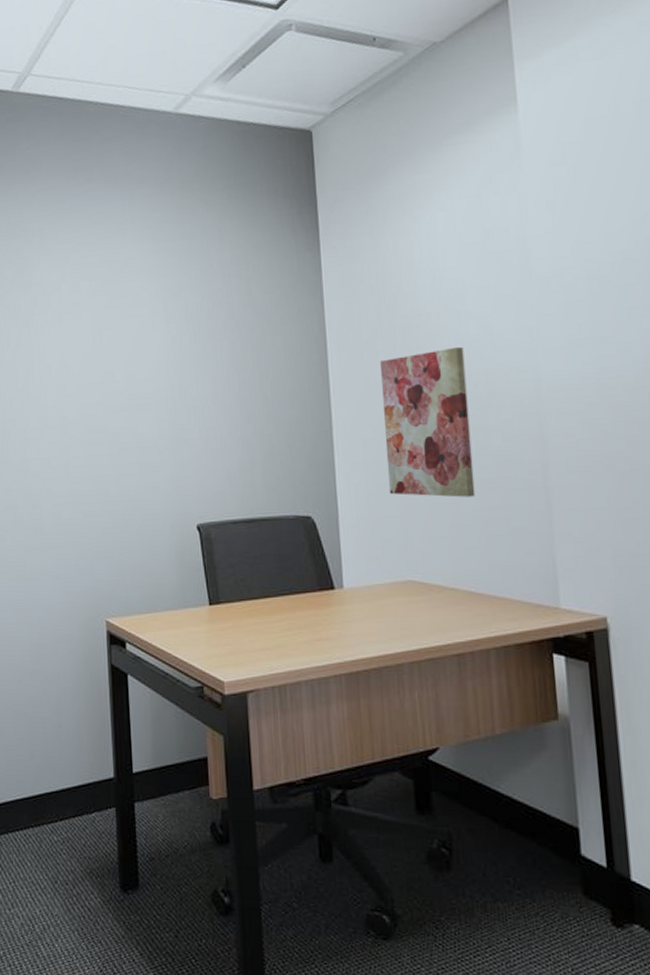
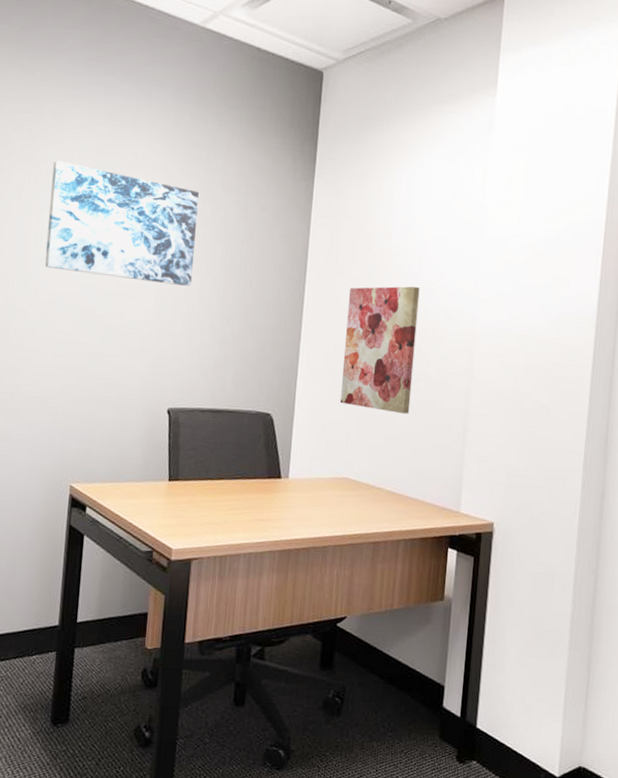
wall art: none [45,280,203,392] -> present [44,160,199,286]

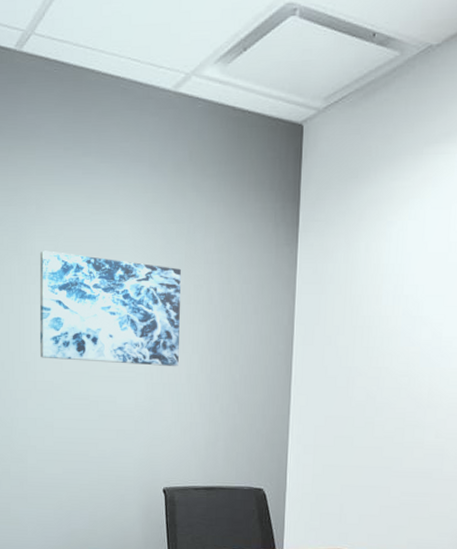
wall art: present [339,286,420,414] -> none [332,349,414,483]

